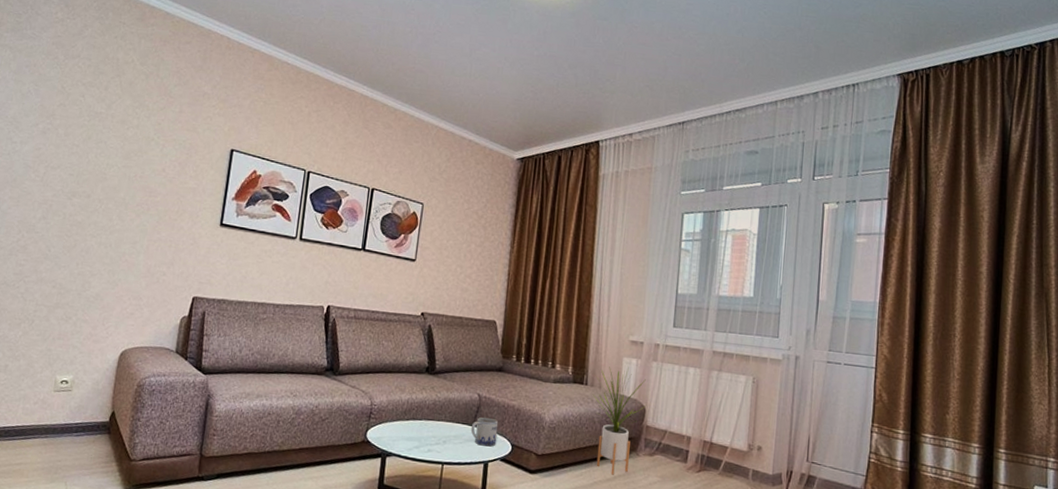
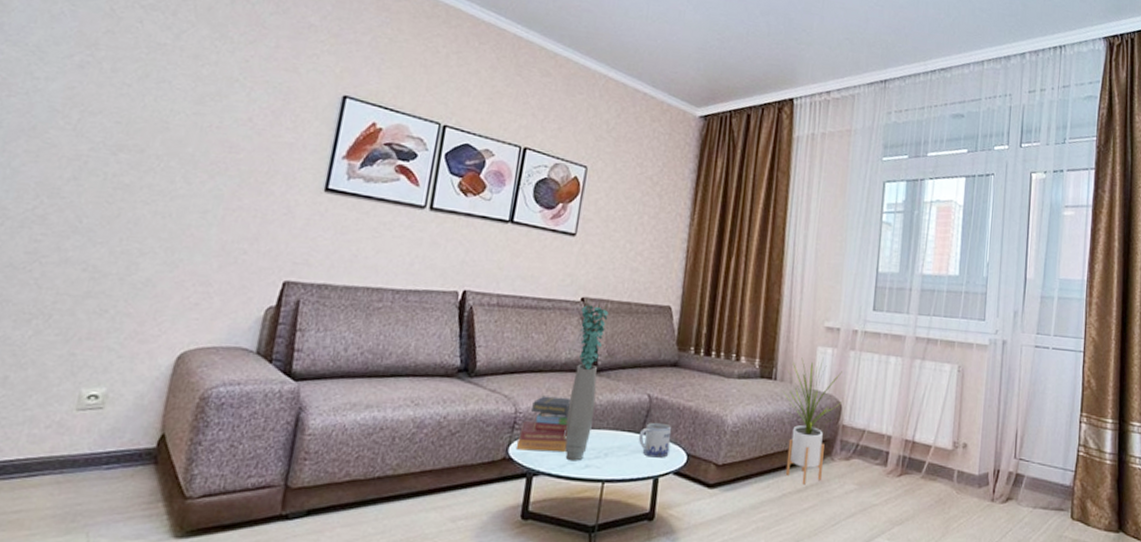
books: none [372,392,415,438] -> present [515,395,571,452]
vase: none [411,313,444,446] -> present [565,298,609,461]

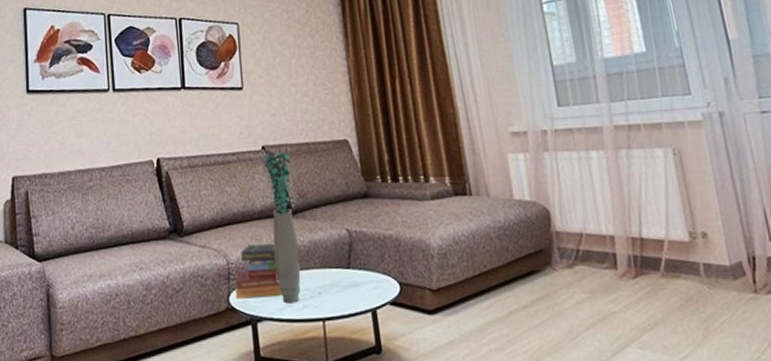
mug: present [638,422,672,458] -> none [346,255,381,291]
house plant: present [783,357,843,485] -> none [480,164,550,300]

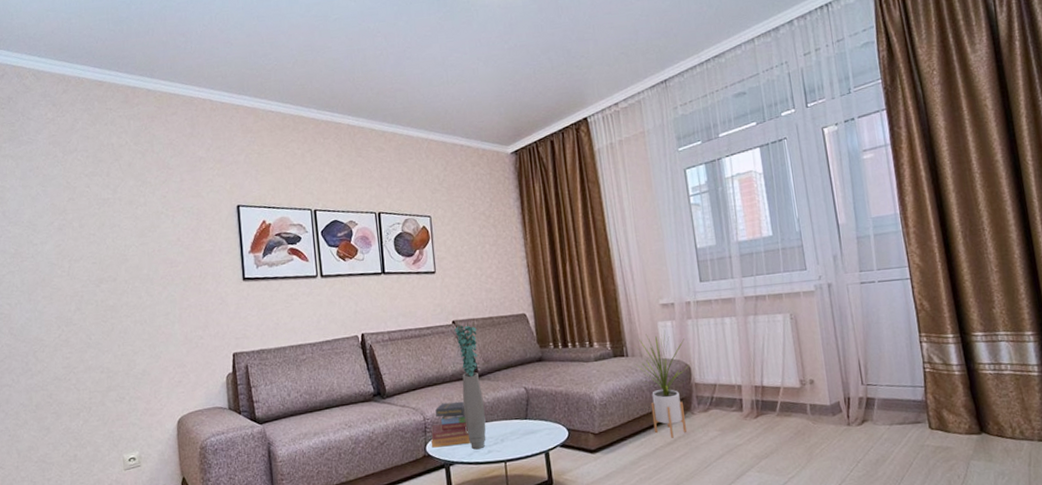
house plant: none [480,164,550,300] -> present [635,330,691,438]

